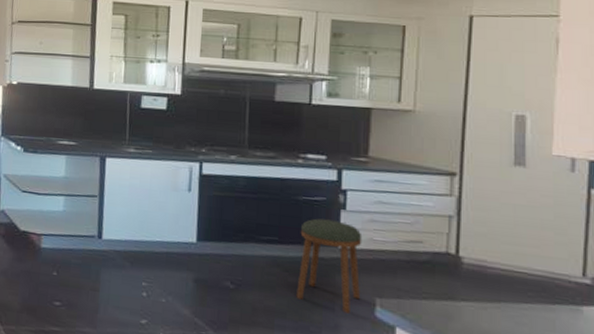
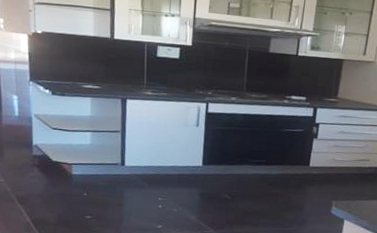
stool: present [296,218,363,314] -> none [276,145,328,212]

